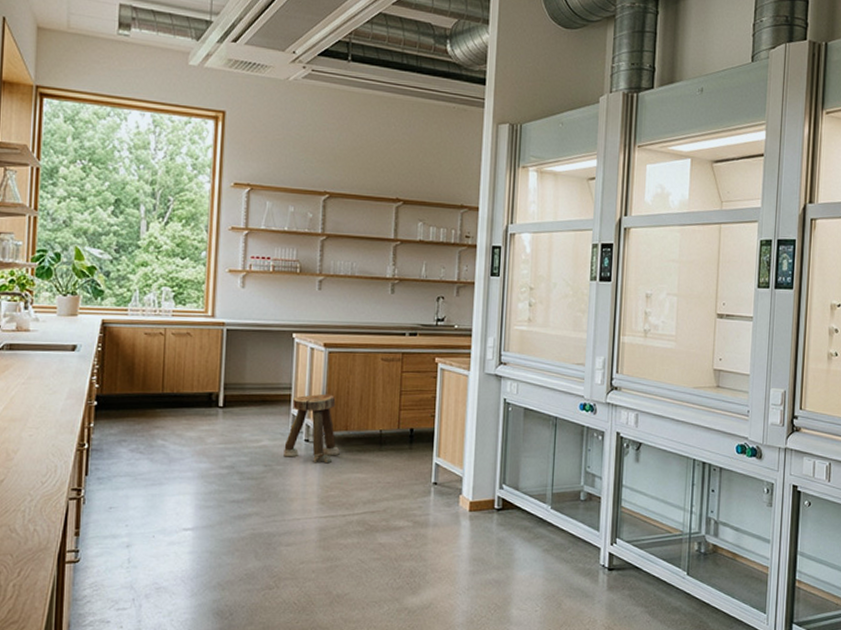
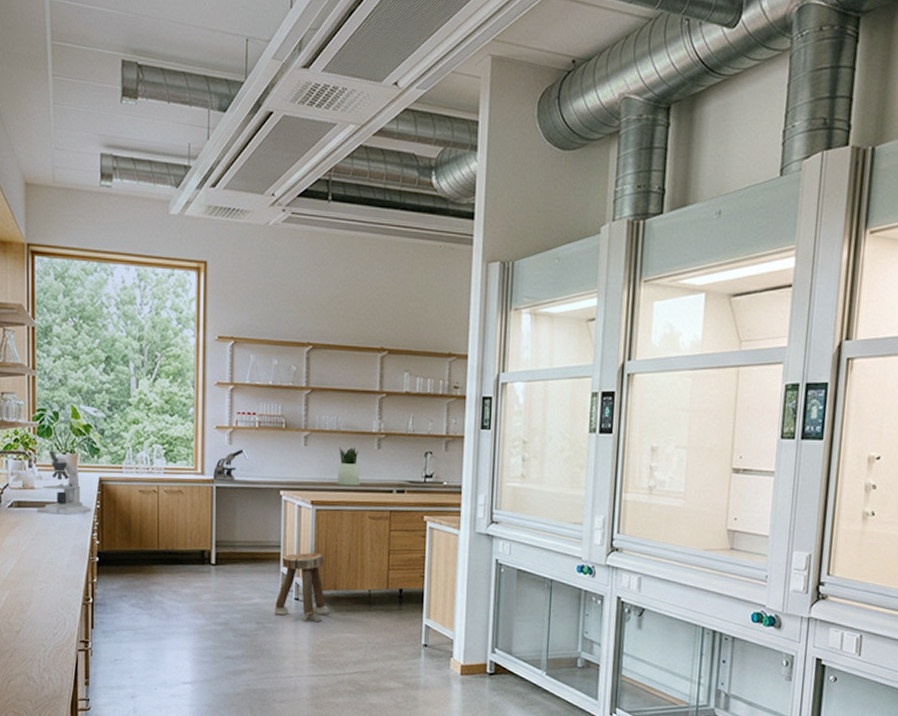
microscope: none [30,291,91,358] -> present [37,450,91,515]
microscope: none [224,292,262,324] -> present [213,449,249,481]
planter: none [349,291,374,330] -> present [336,447,361,487]

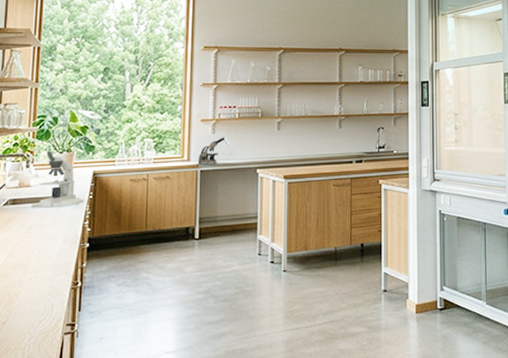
stool: present [275,552,329,623] -> none [252,219,301,282]
planter: present [336,447,361,487] -> none [305,128,326,161]

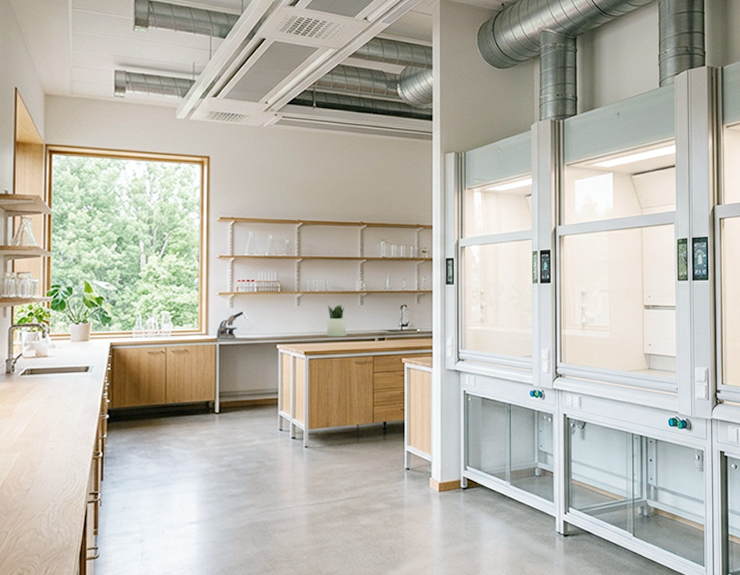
microscope: present [31,151,84,208] -> none [49,321,102,379]
planter: none [305,128,326,161] -> present [325,304,347,337]

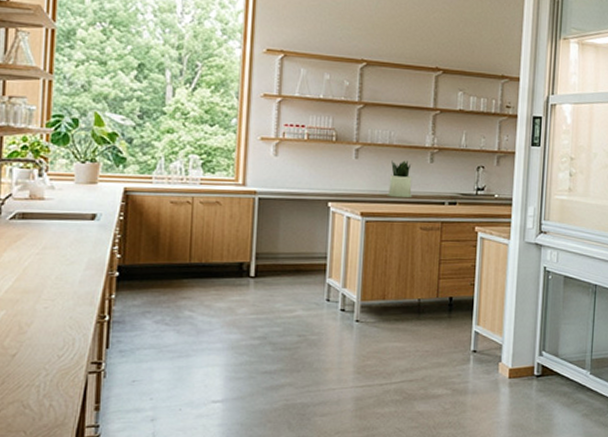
microscope: present [217,311,249,339] -> none [256,161,296,192]

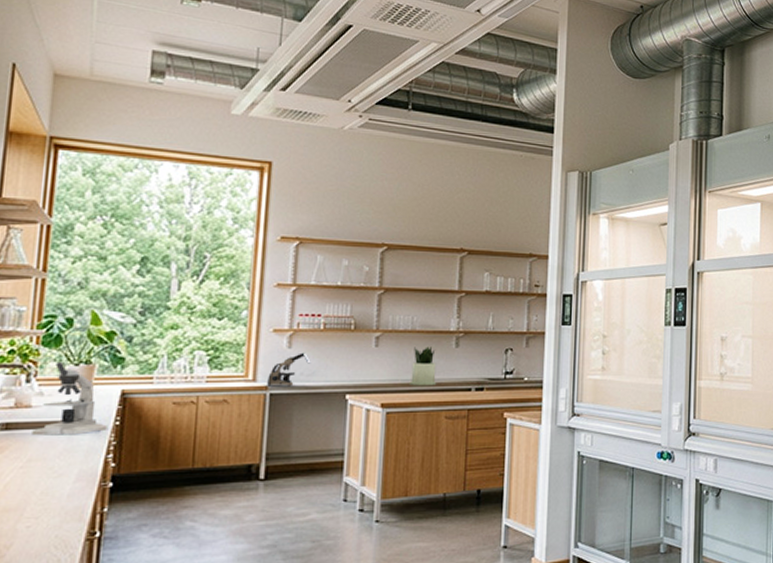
microscope: none [45,158,113,227] -> present [32,361,108,436]
microscope: none [256,161,296,192] -> present [267,353,311,387]

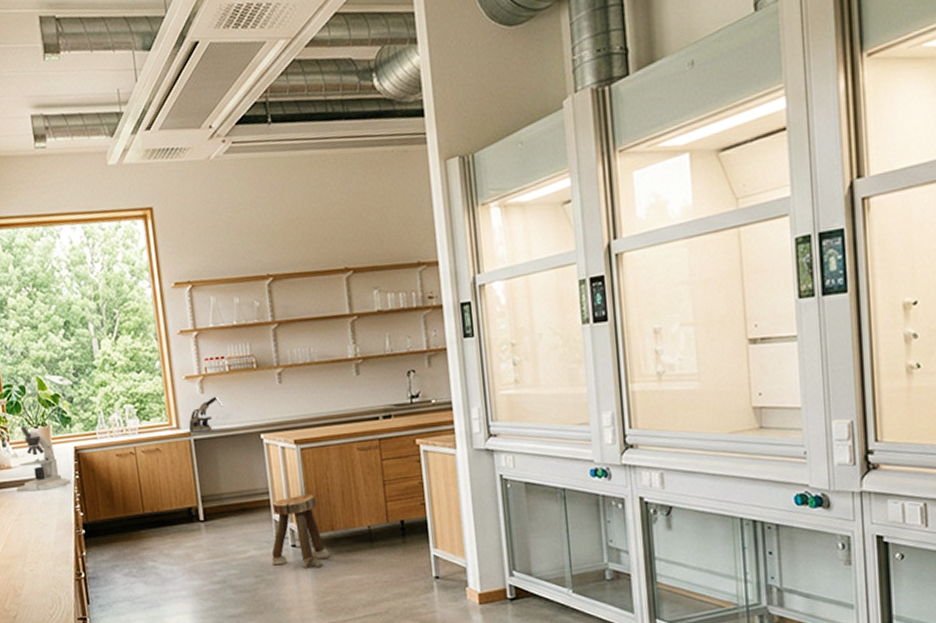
stool: none [334,458,399,535] -> present [271,494,330,569]
planter: present [409,346,437,386] -> none [316,377,344,420]

